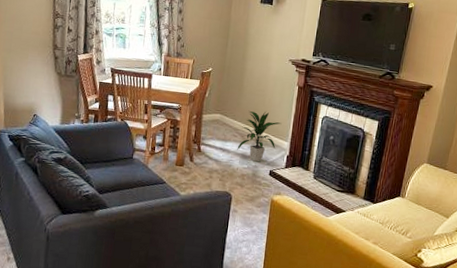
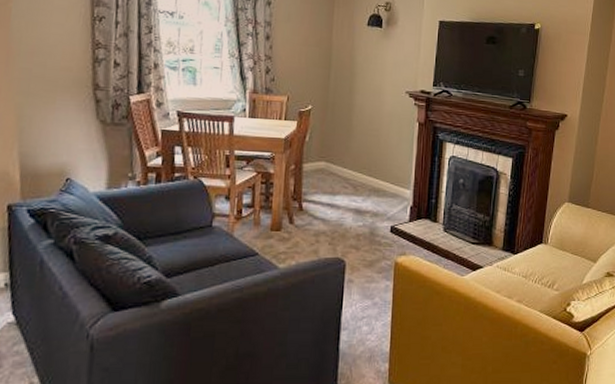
indoor plant: present [237,110,282,162] -> none [349,154,402,217]

